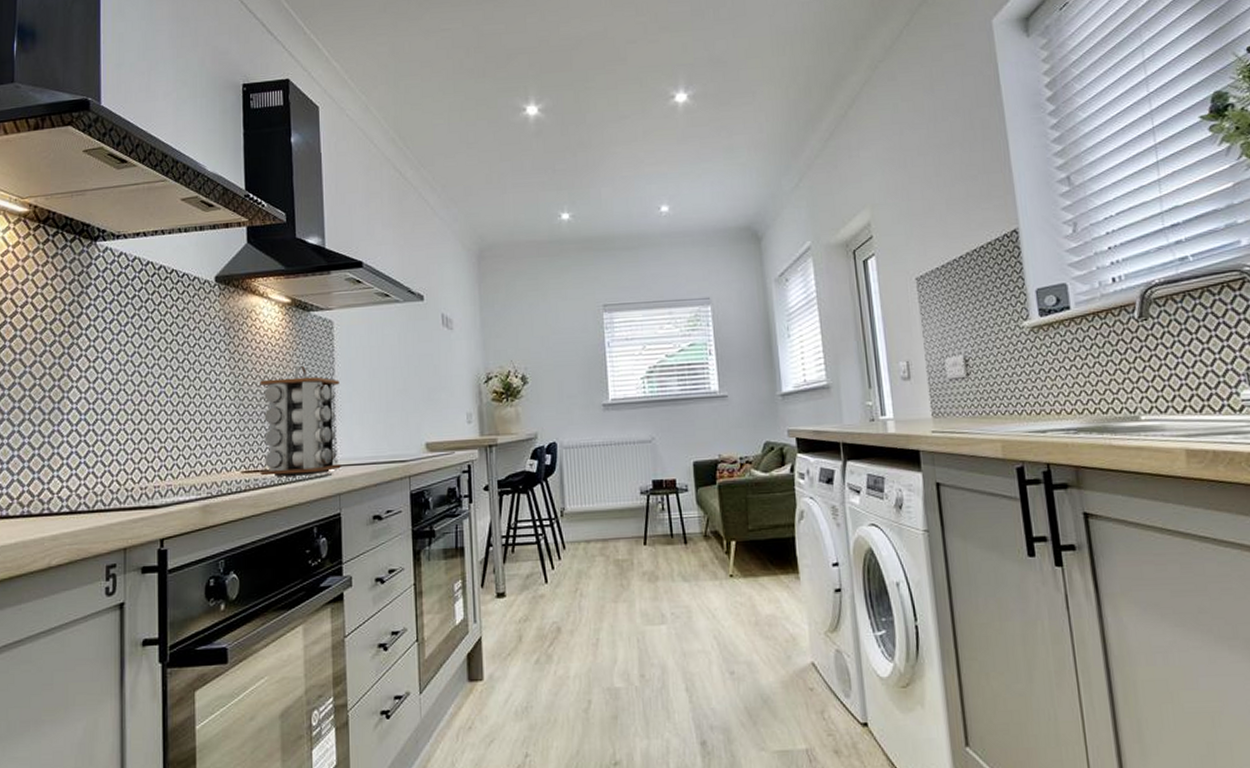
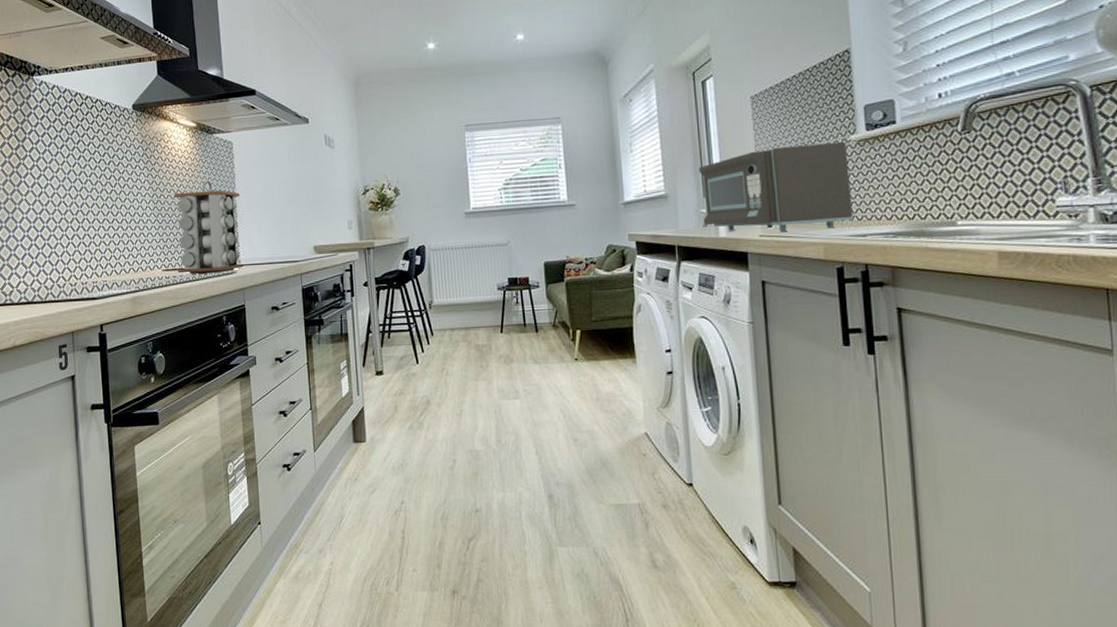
microwave: none [863,328,1031,428] -> present [698,141,853,232]

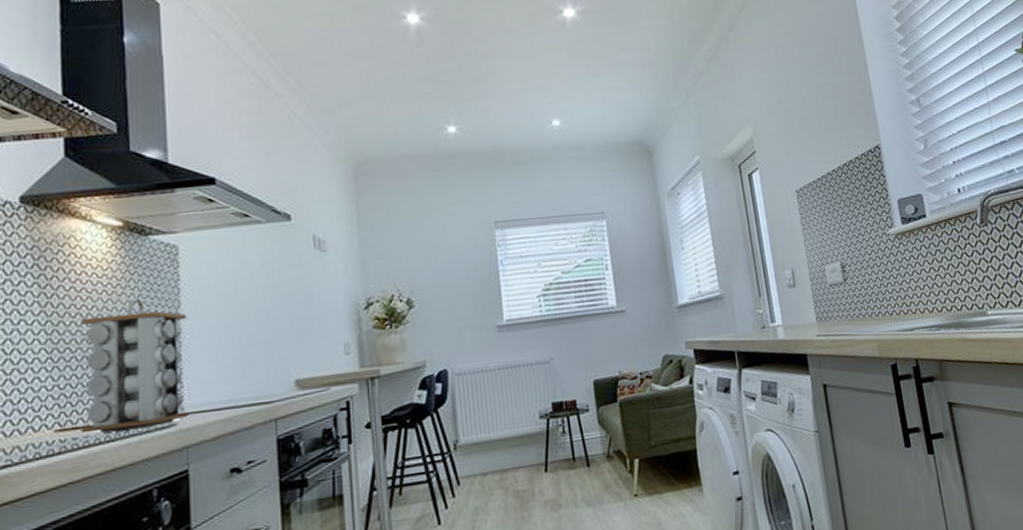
microwave: present [698,141,853,232] -> none [752,235,900,332]

